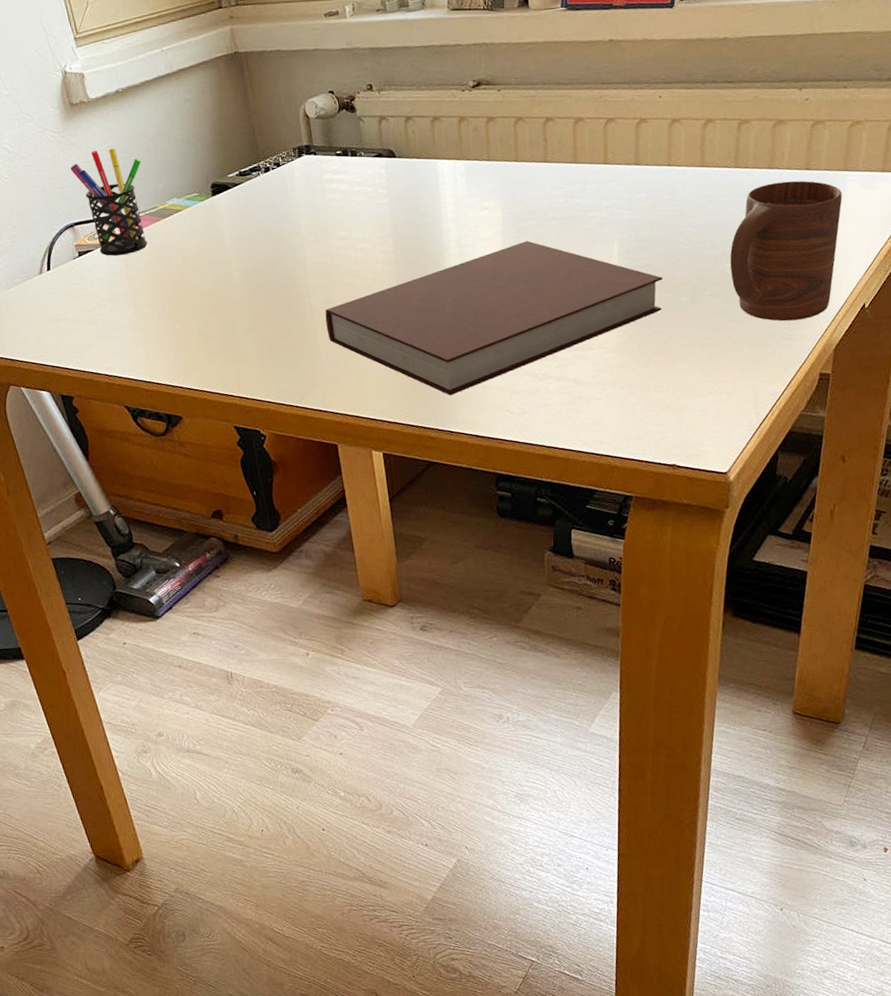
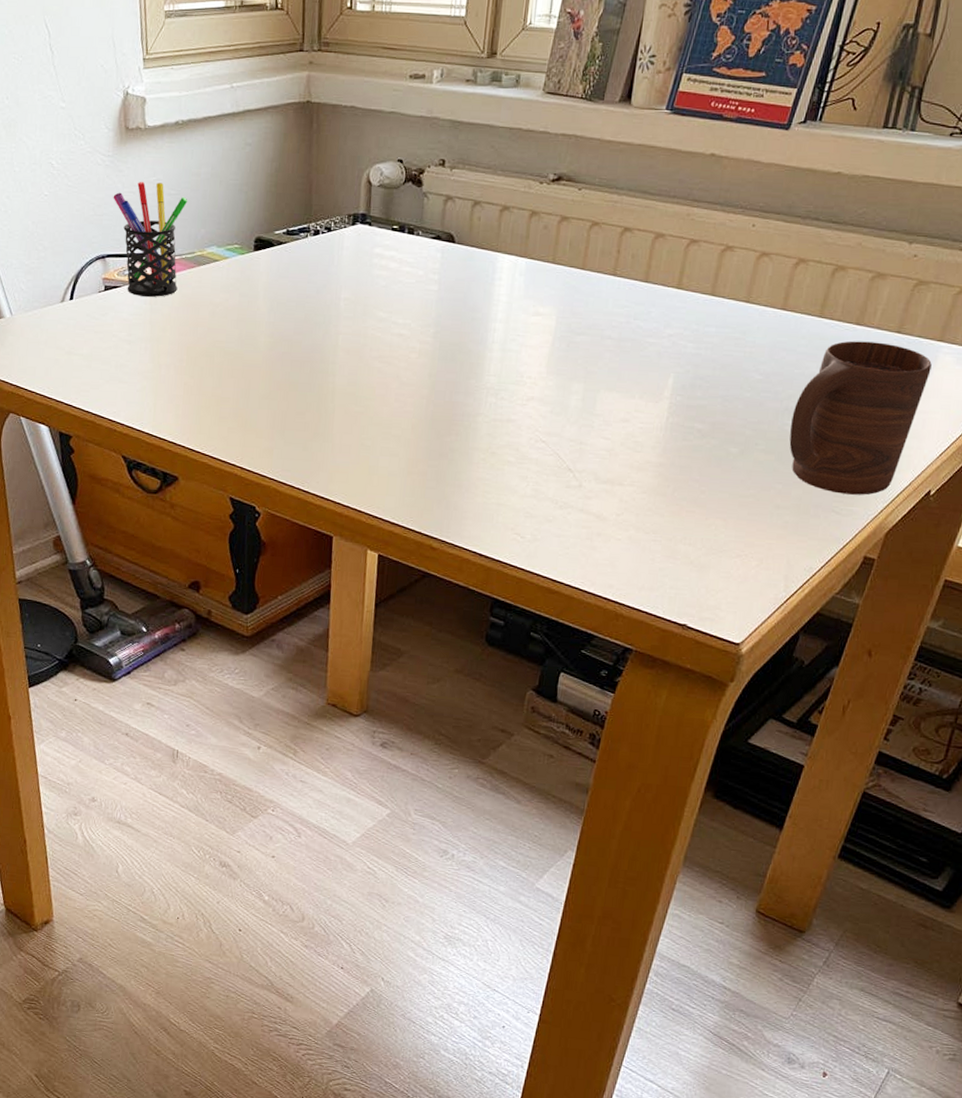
notebook: present [325,240,663,396] -> none [345,356,714,507]

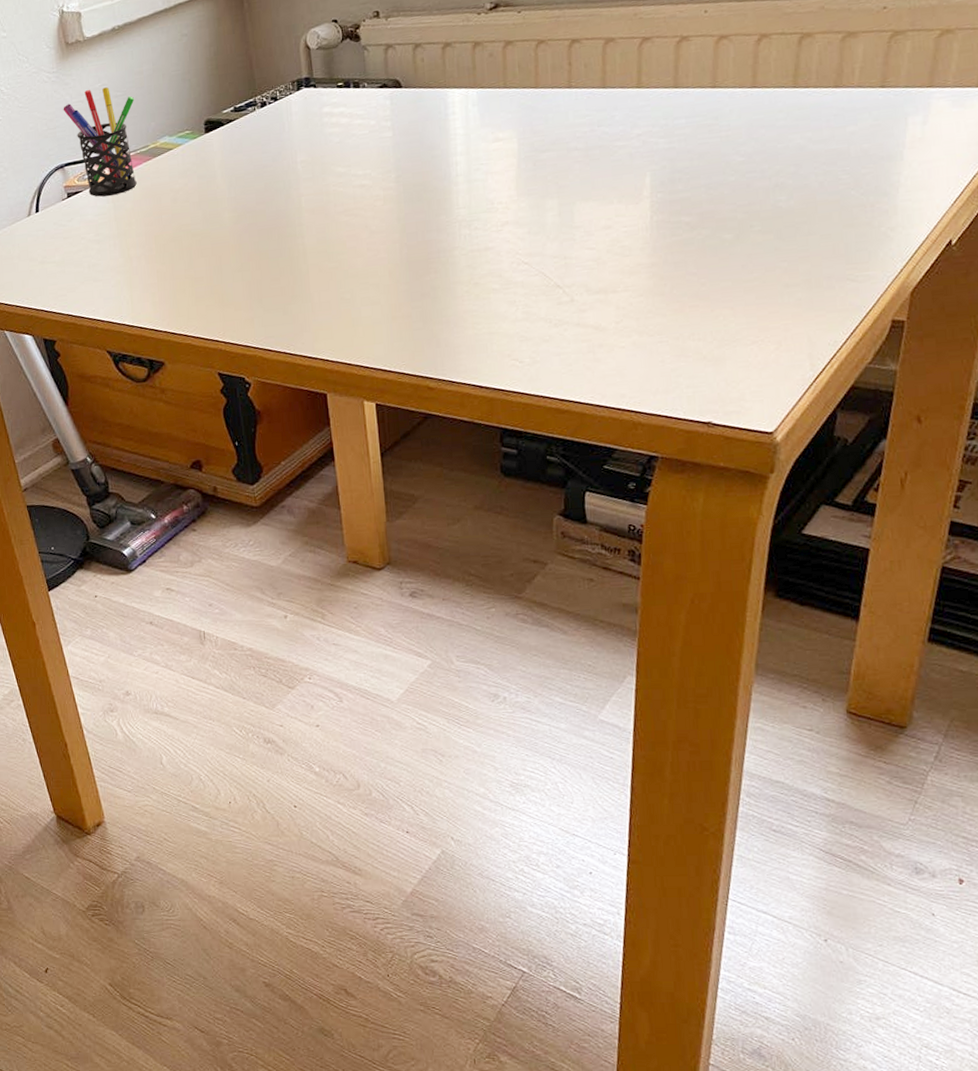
cup: present [789,341,932,495] -> none [784,99,926,261]

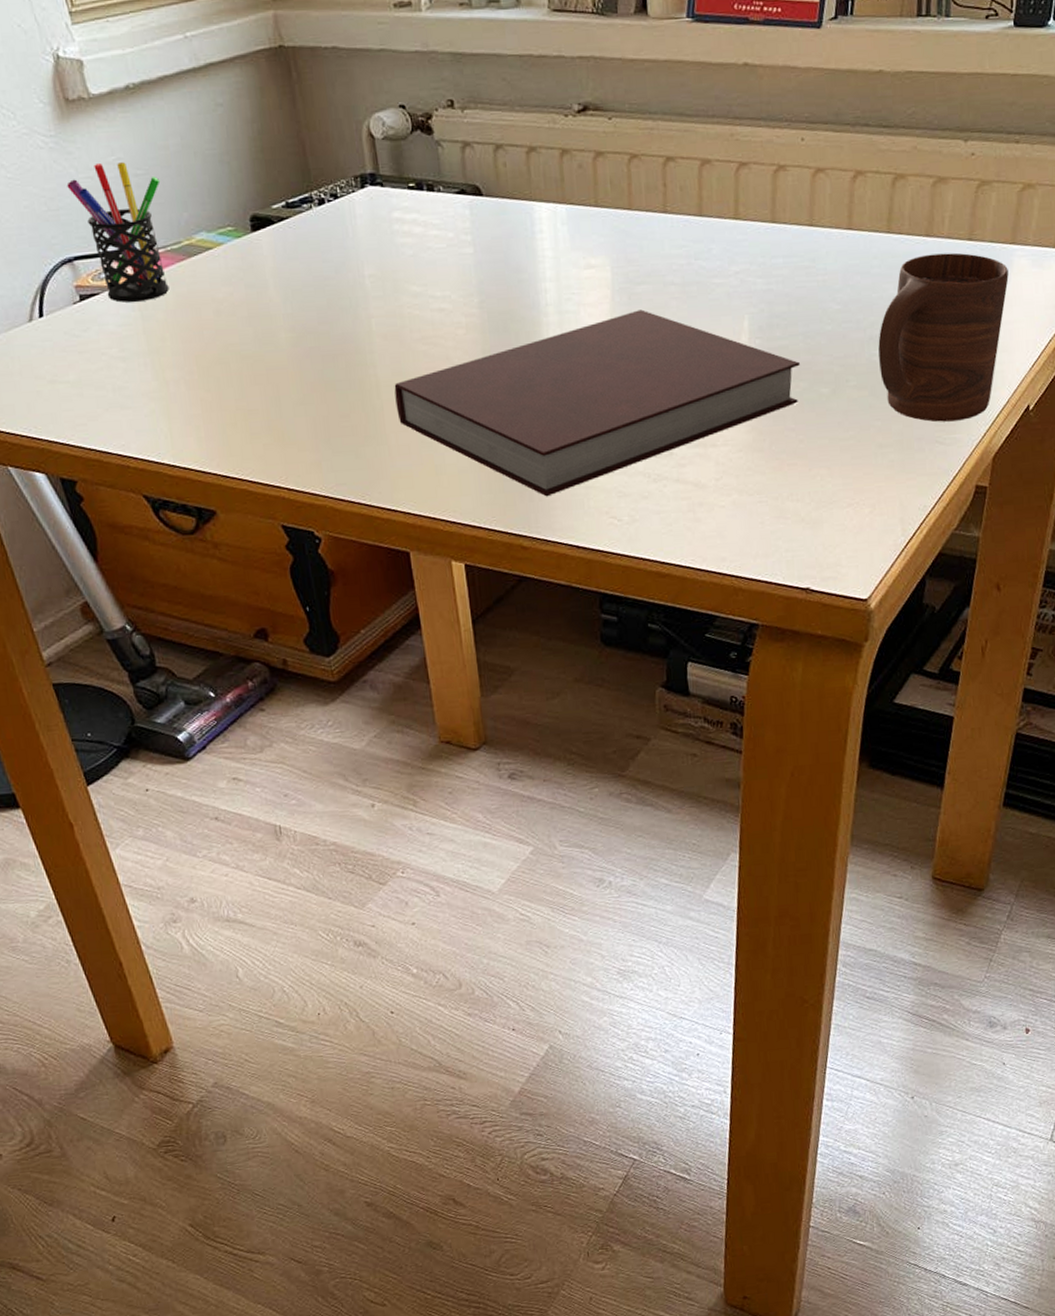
notebook: none [319,174,702,343] -> present [394,309,800,497]
cup: none [784,99,926,261] -> present [878,252,1009,422]

